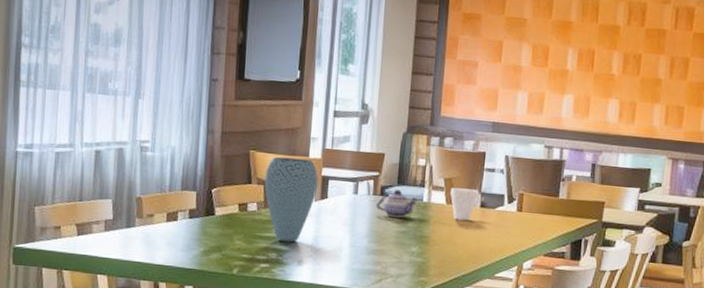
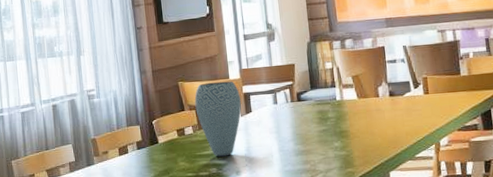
teapot: present [375,190,418,218] -> none [295,94,332,119]
cup: present [450,187,479,221] -> none [359,81,386,112]

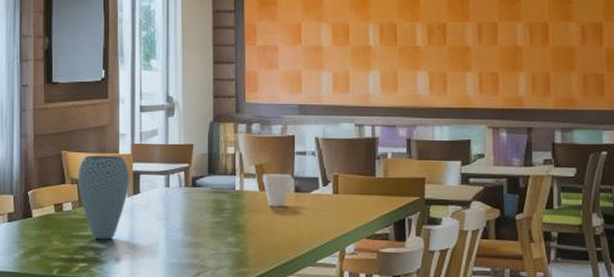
cup: none [359,81,386,112] -> present [262,174,291,207]

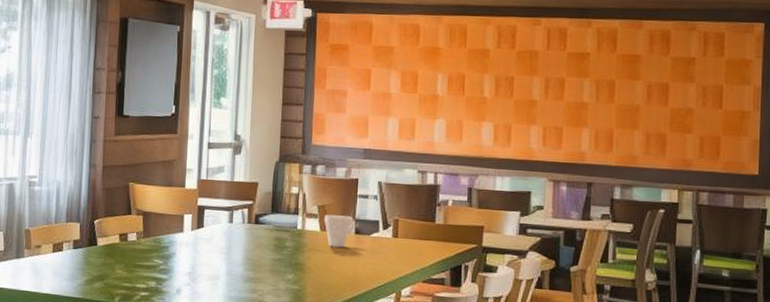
vase: present [77,155,129,240] -> none [143,188,194,271]

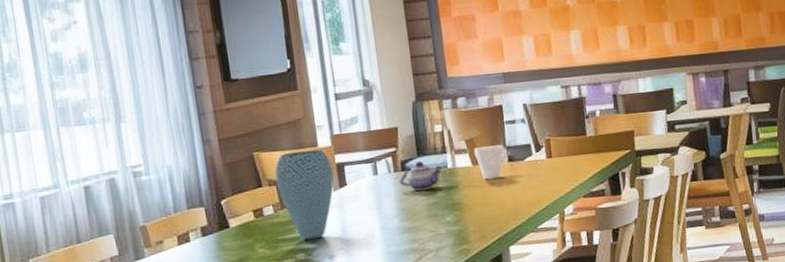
vase: none [143,188,194,271] -> present [274,149,334,240]
teapot: none [250,218,293,245] -> present [399,161,443,191]

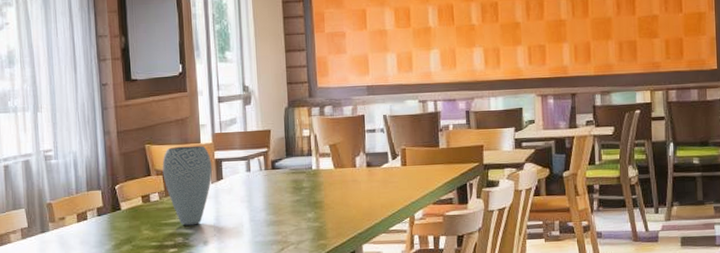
teapot: present [399,161,443,191] -> none [268,162,308,188]
cup: present [473,145,504,180] -> none [336,151,363,182]

